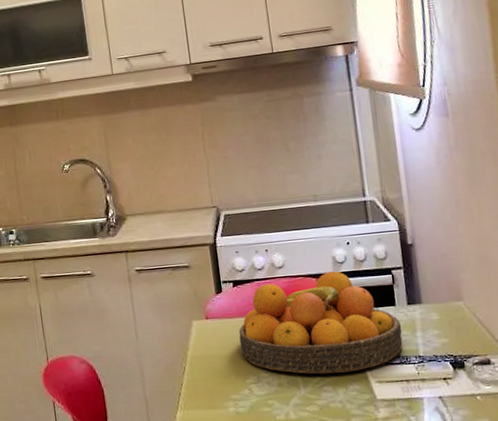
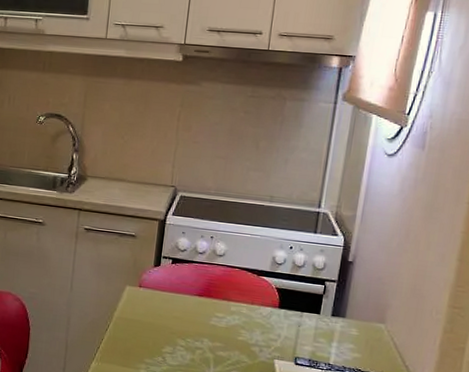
fruit bowl: present [238,271,403,374] -> none [164,267,321,364]

